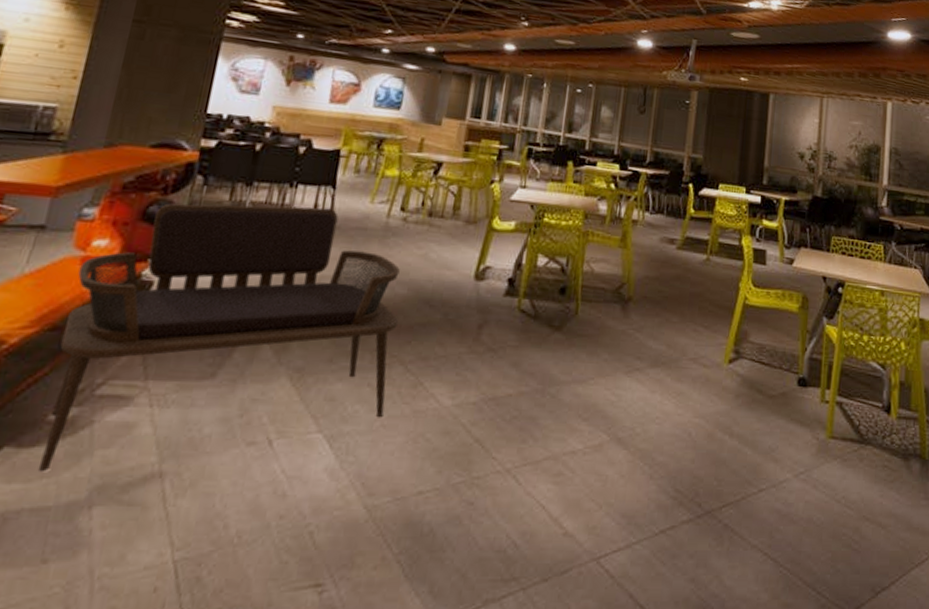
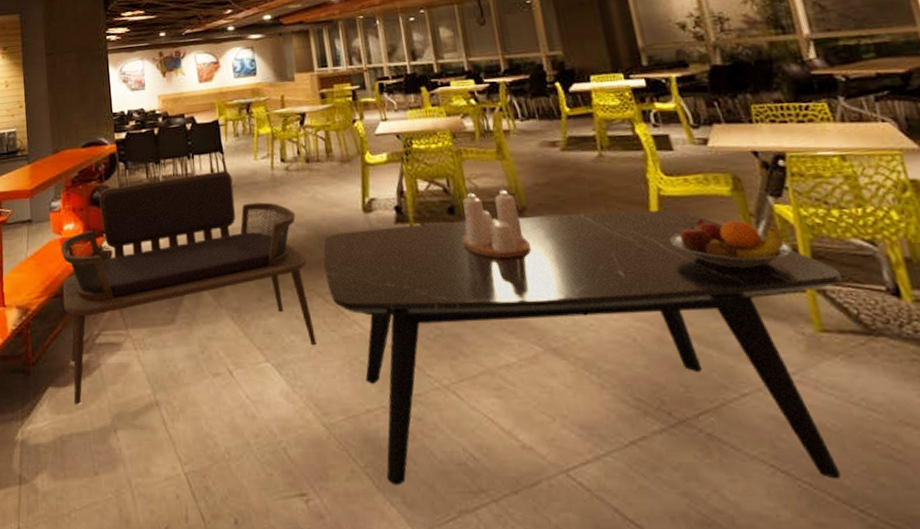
dining table: none [413,298,856,574] -> present [323,210,842,485]
condiment set: none [564,267,627,345] -> present [462,181,532,258]
fruit bowl: none [742,329,829,378] -> present [670,218,792,268]

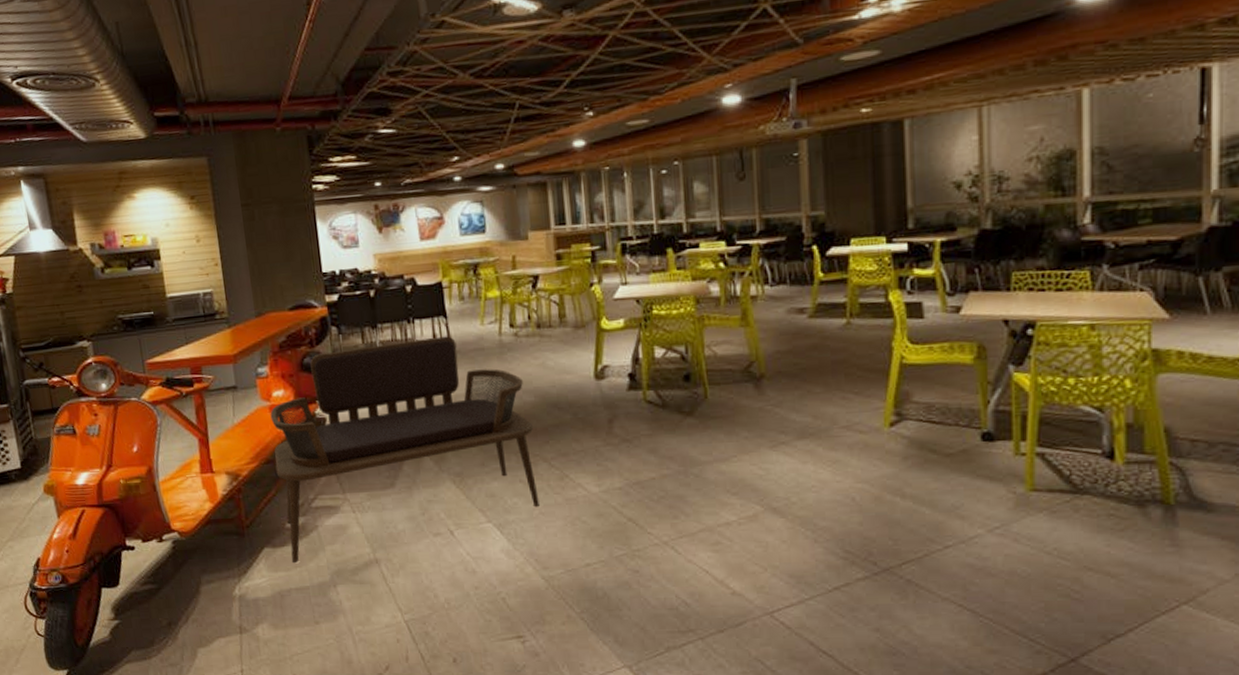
dining table: present [323,210,842,485] -> none [550,378,1062,628]
condiment set: present [462,181,532,258] -> none [695,349,765,424]
fruit bowl: present [670,218,792,268] -> none [904,386,1022,434]

